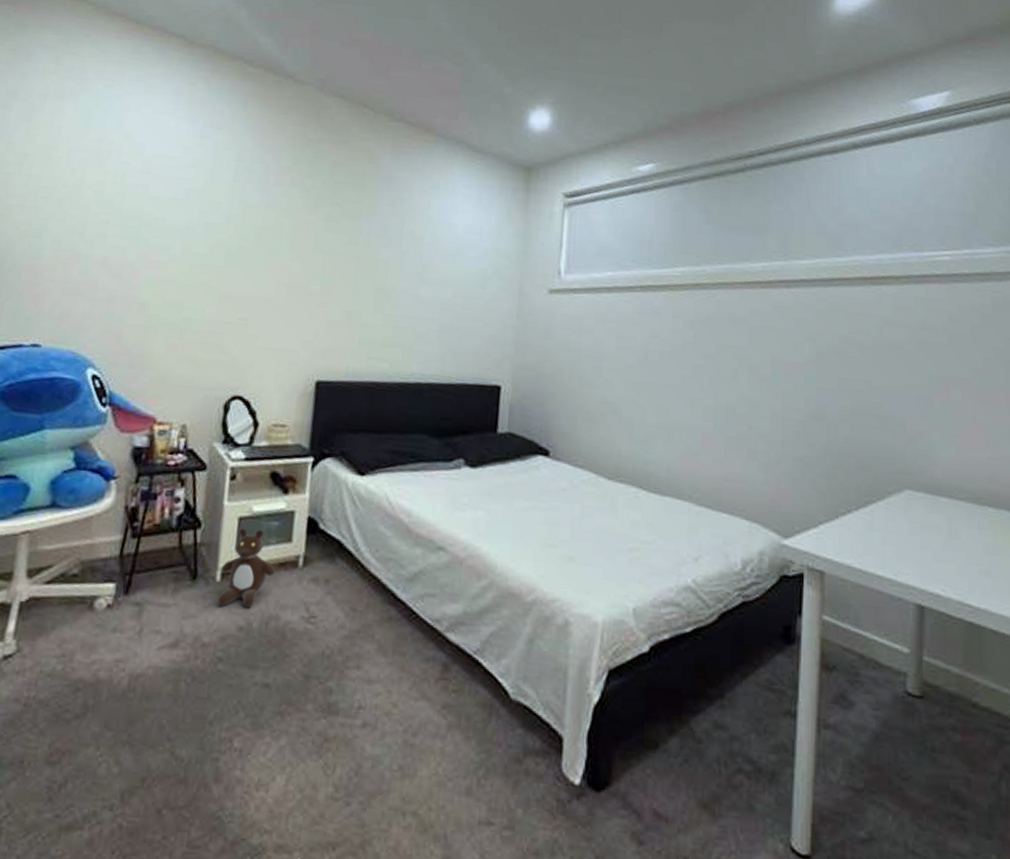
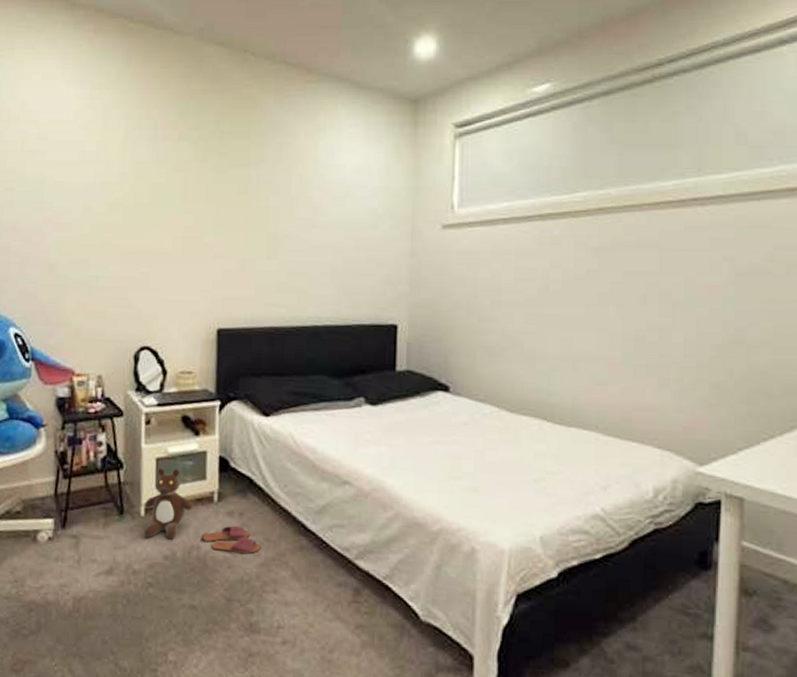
slippers: none [282,593,346,625] -> present [202,525,261,554]

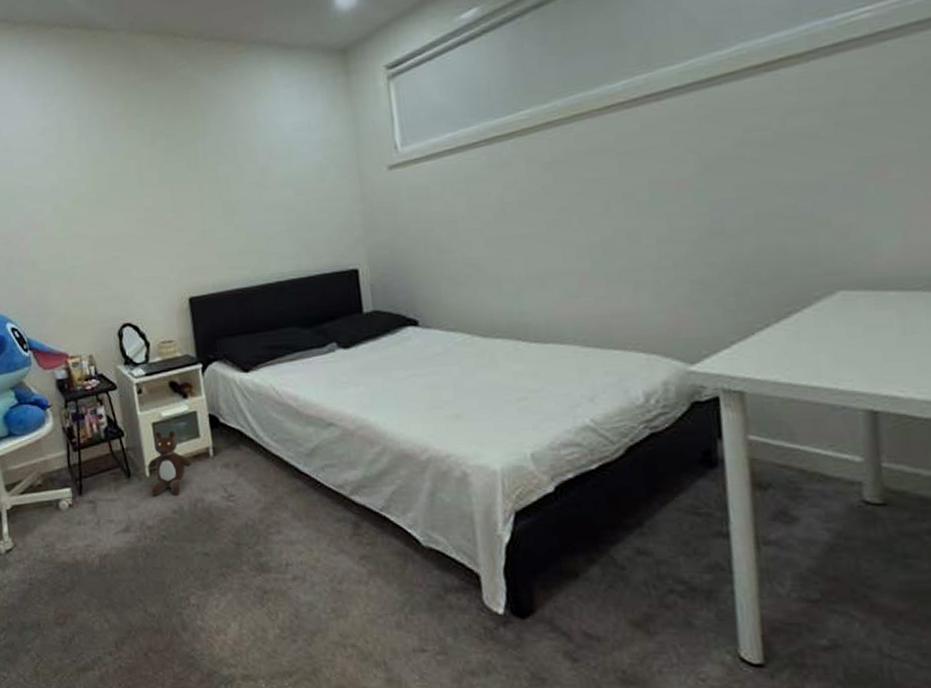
slippers: present [202,525,261,554] -> none [204,475,260,501]

